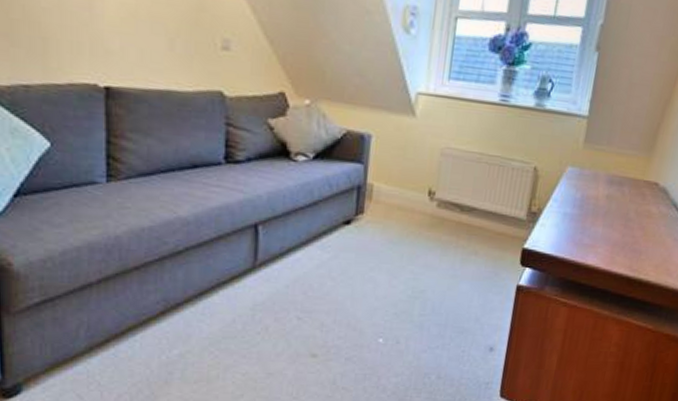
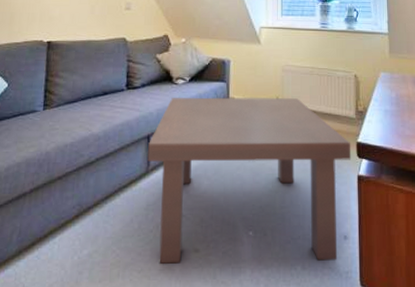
coffee table: none [253,178,515,372] -> present [147,97,352,264]

